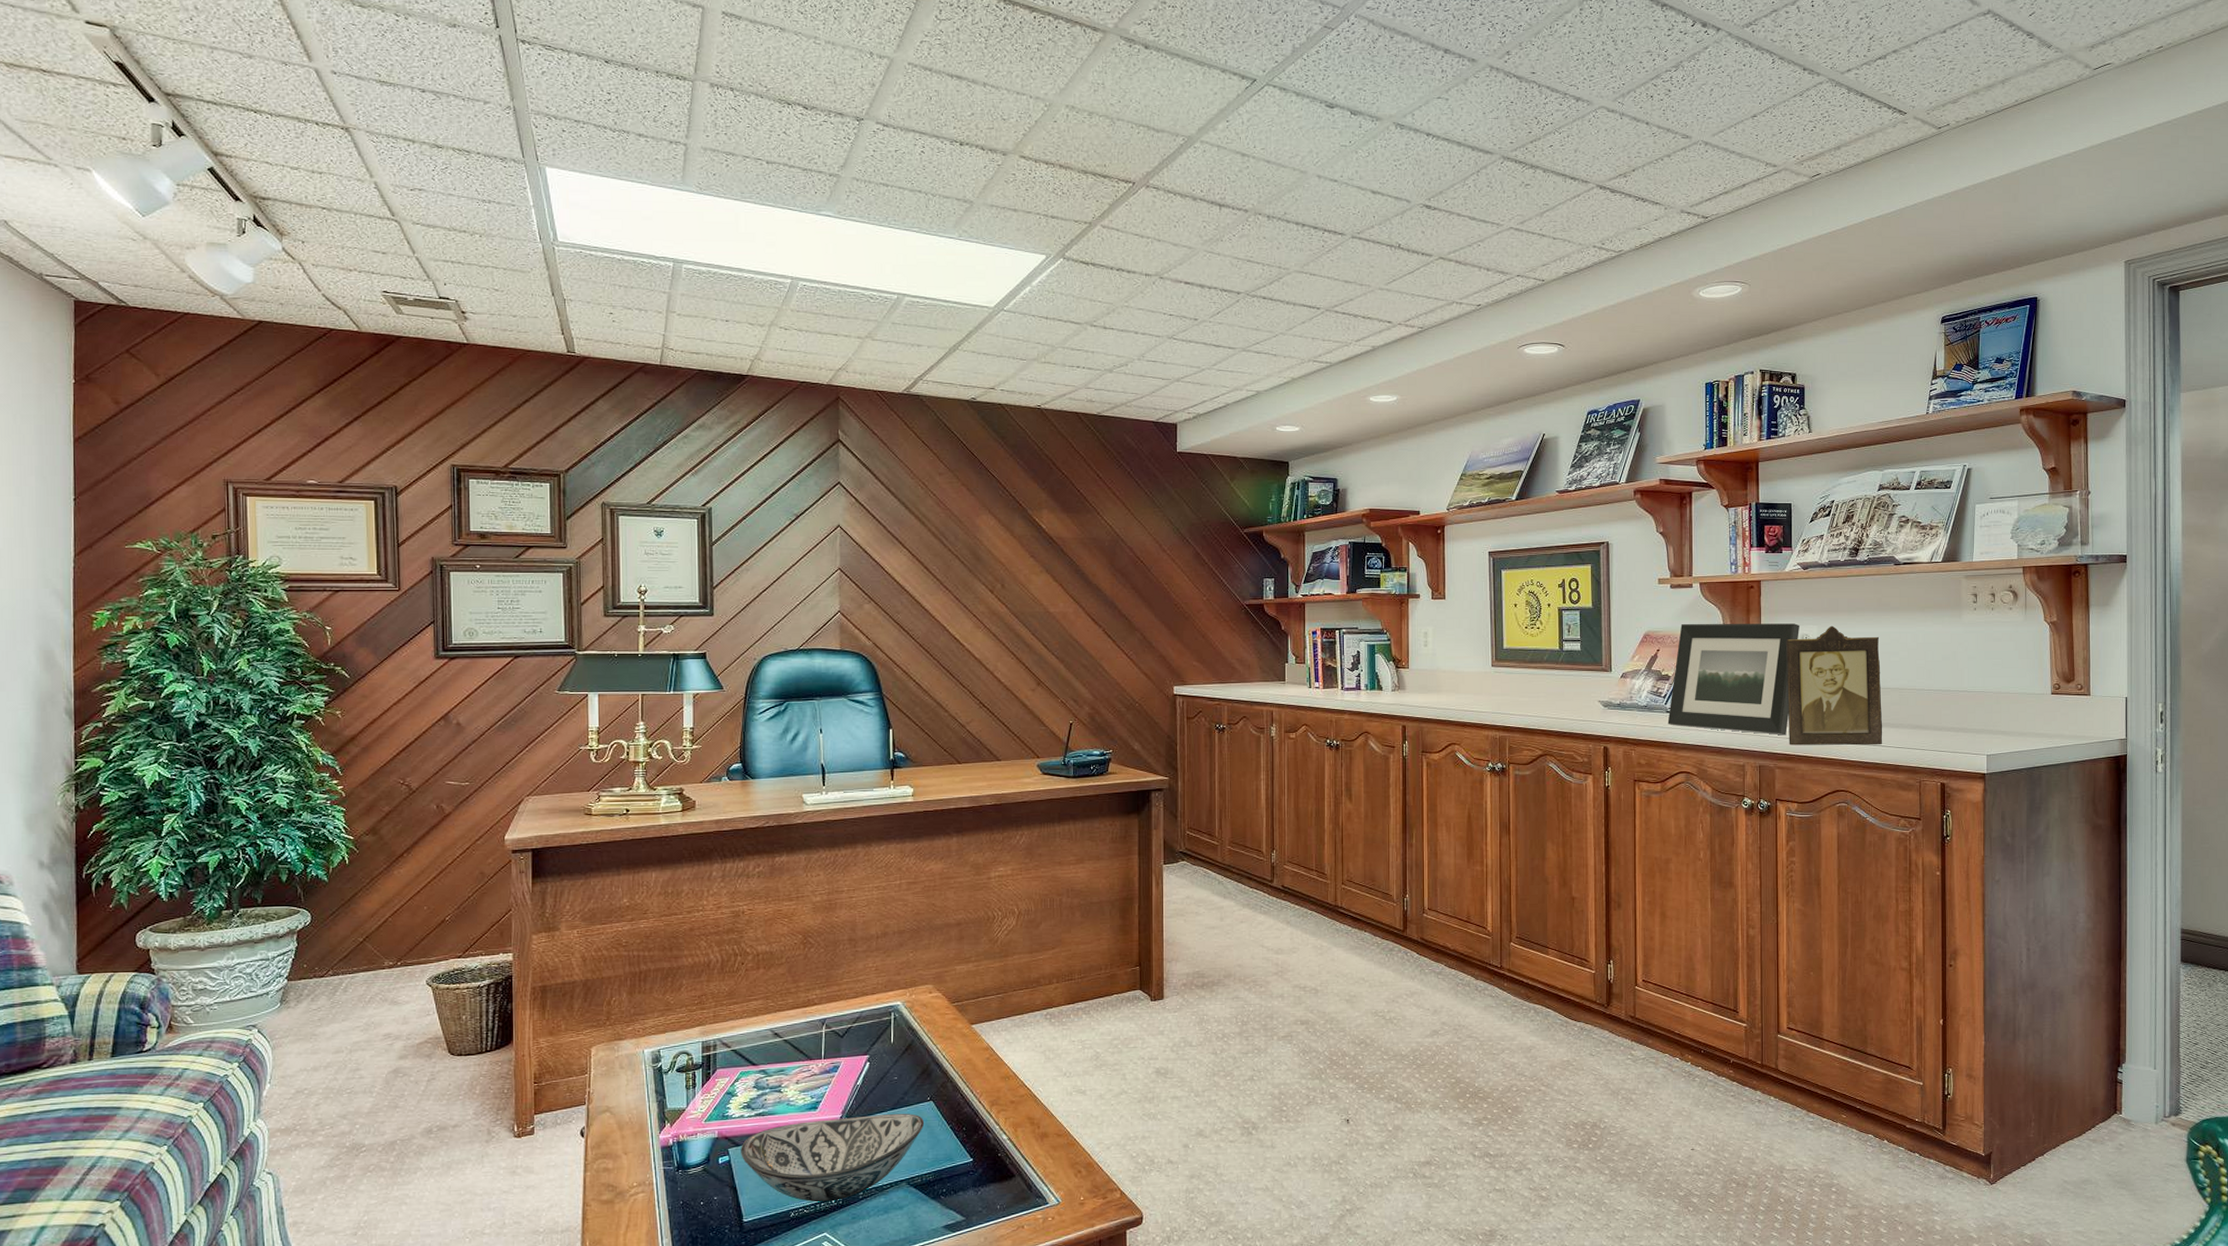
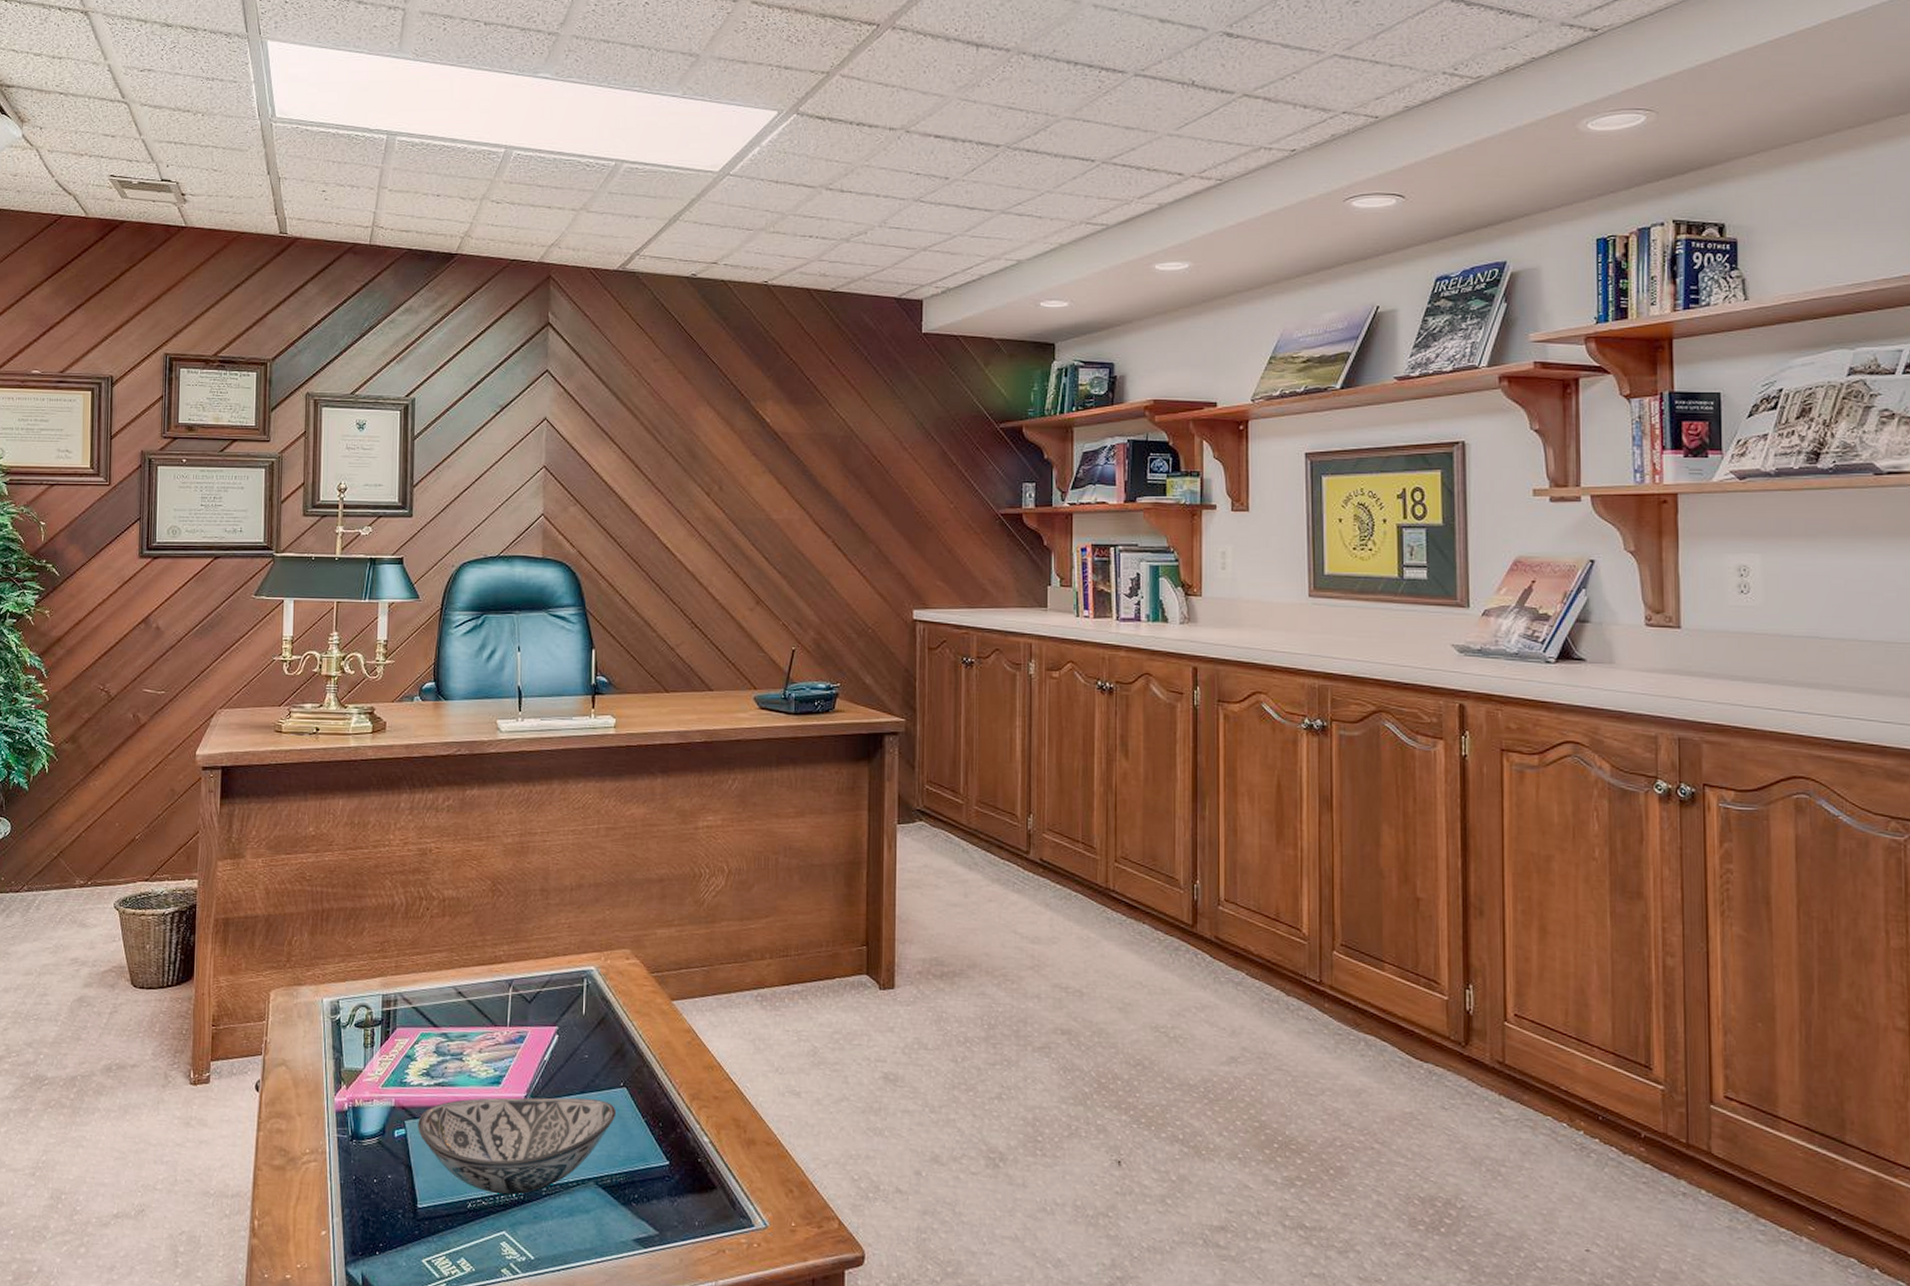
picture frame: present [1667,623,1799,736] -> none [1547,547,1735,699]
photo frame: present [1786,625,1883,746] -> none [1716,554,1861,718]

